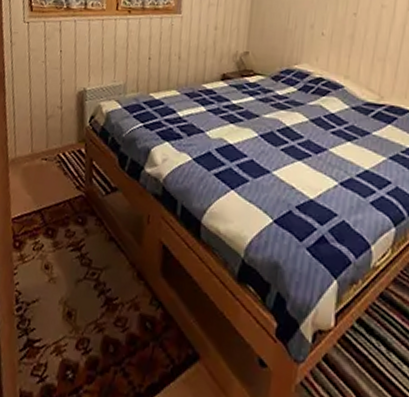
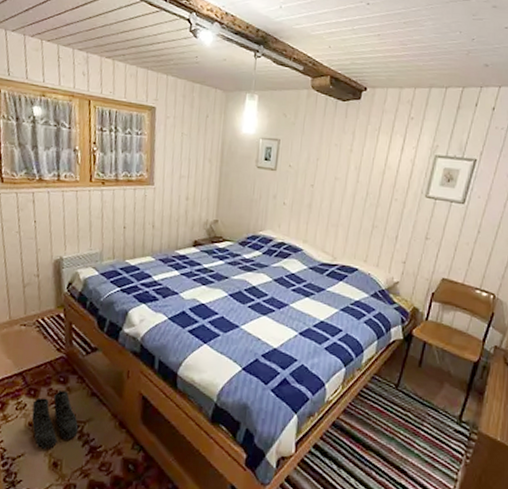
boots: none [48,232,95,296] -> present [31,390,79,449]

